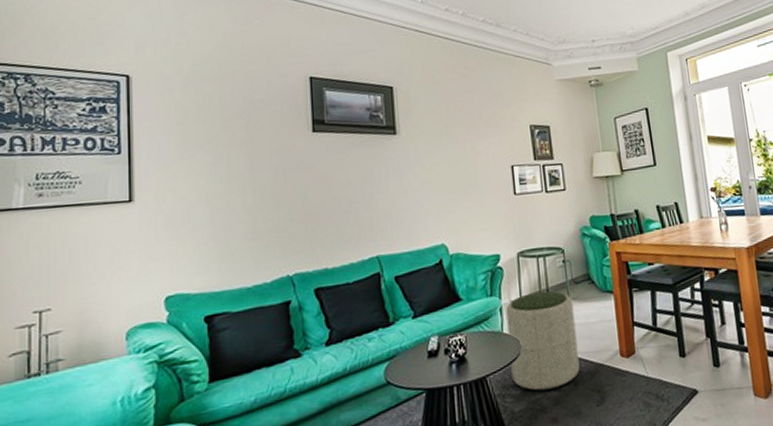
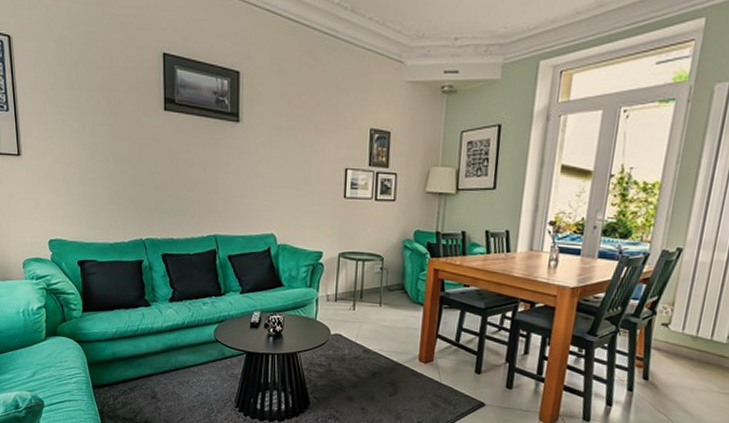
ottoman: present [506,291,580,391] -> none [319,291,384,374]

